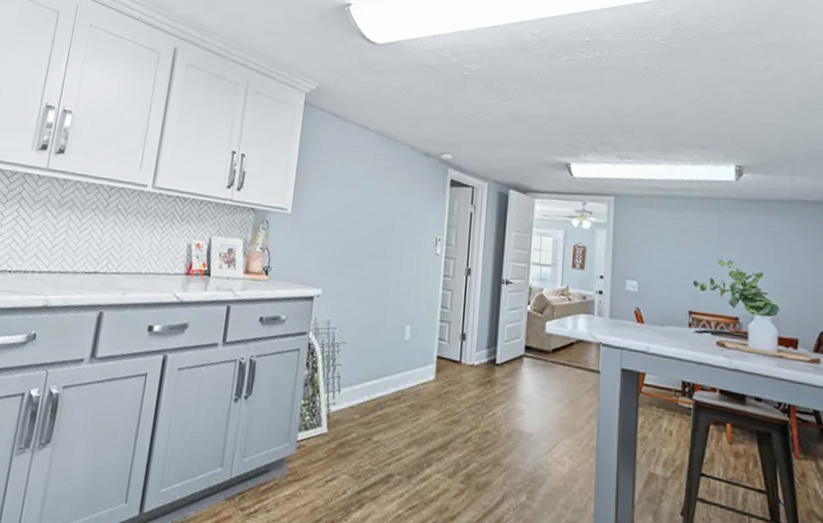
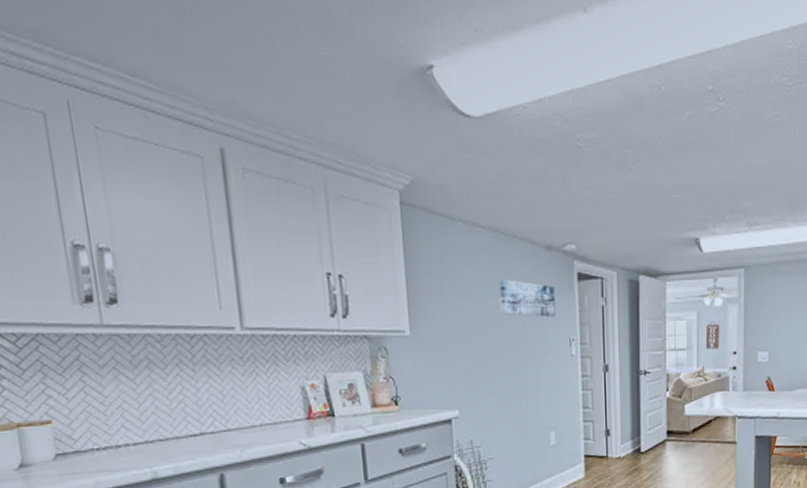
wall art: none [375,175,428,216] -> present [499,279,556,317]

